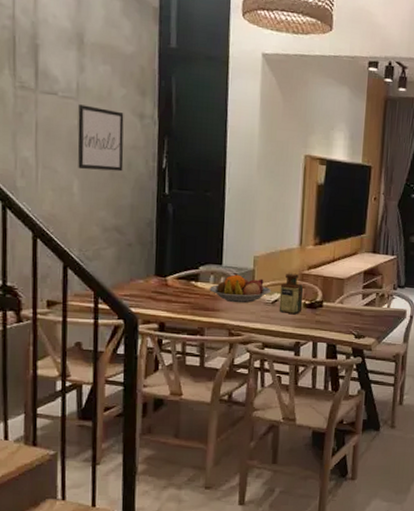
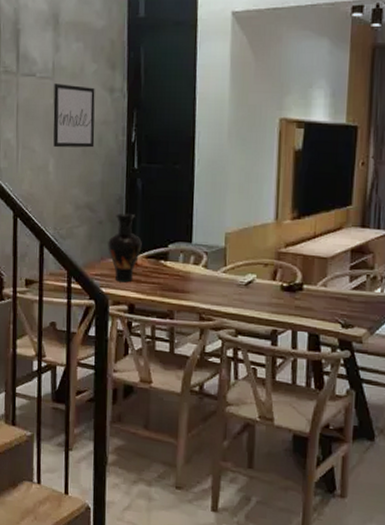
vase: none [137,236,173,302] -> present [108,213,142,283]
fruit bowl: present [209,274,271,304] -> none [178,253,244,285]
bottle: present [279,272,304,315] -> none [253,250,281,299]

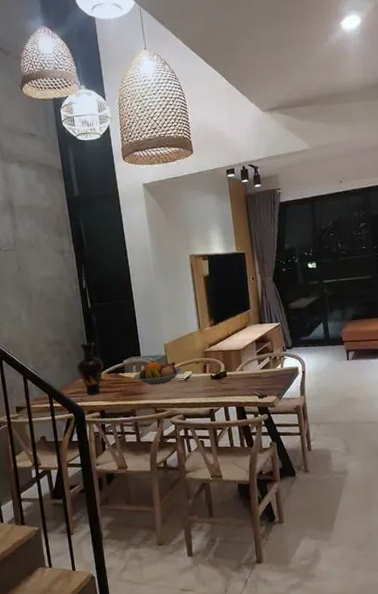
wall art: present [53,83,95,148] -> none [17,252,55,301]
fruit bowl: none [178,253,244,285] -> present [133,361,183,385]

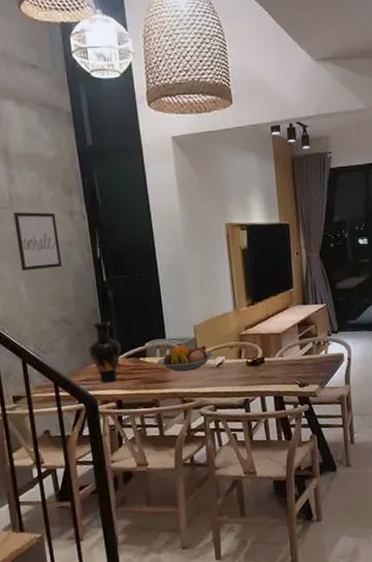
wall art: none [17,252,55,301] -> present [13,212,63,270]

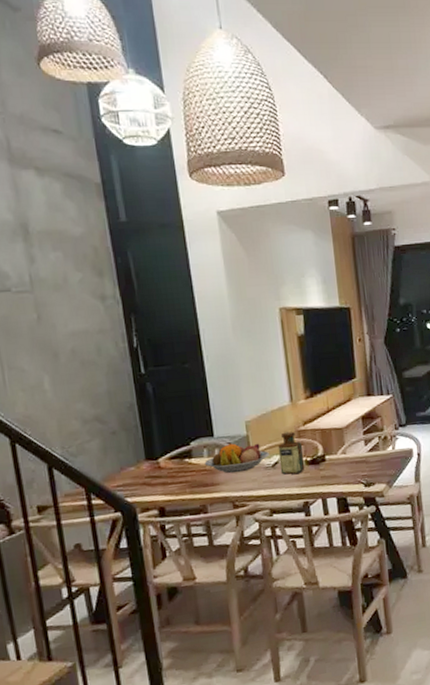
wall art: present [13,212,63,270] -> none [35,296,93,363]
vase: present [88,321,121,383] -> none [125,418,163,489]
bottle: none [222,334,246,375] -> present [278,430,305,475]

